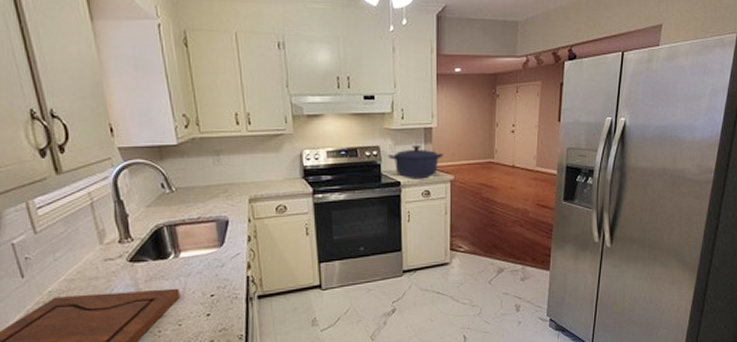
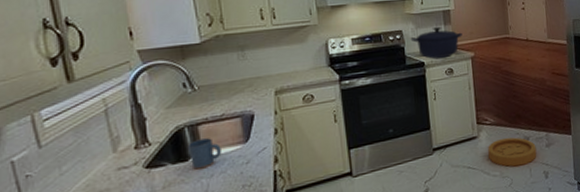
mug: none [166,239,198,268] -> present [187,138,222,170]
pet bowl: none [459,267,510,297] -> present [488,137,537,167]

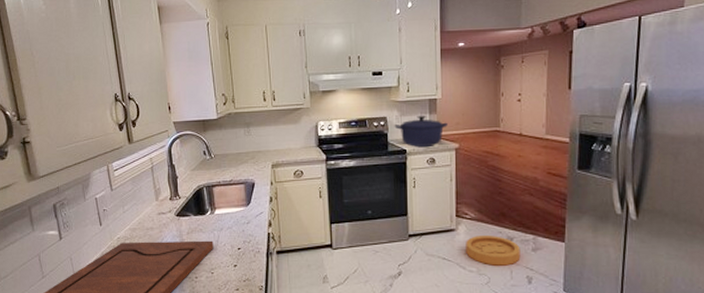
mug: present [187,138,222,170] -> none [204,198,229,223]

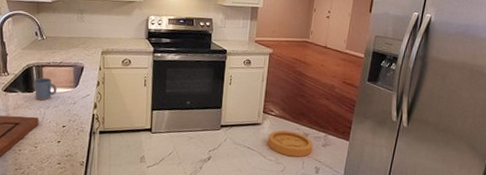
mug: none [204,198,229,223] -> present [33,78,57,101]
cooking pot: present [394,115,448,148] -> none [218,20,265,50]

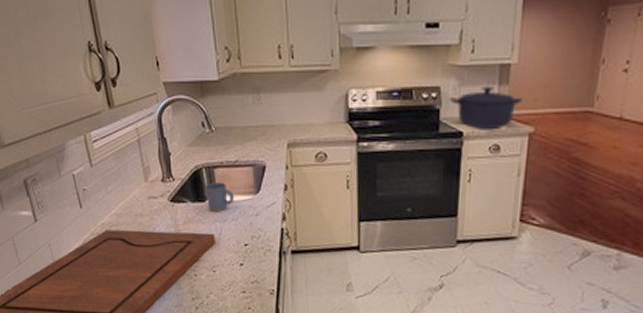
cooking pot: none [218,20,265,50] -> present [449,85,522,131]
pet bowl: present [268,130,313,157] -> none [527,246,599,286]

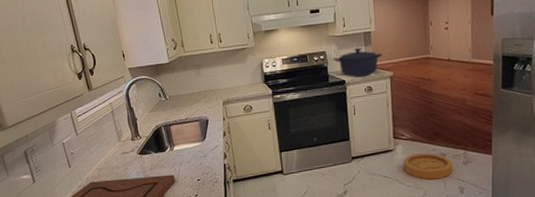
mug: present [204,182,234,212] -> none [164,136,187,158]
pet bowl: none [527,246,599,286] -> present [403,153,453,180]

